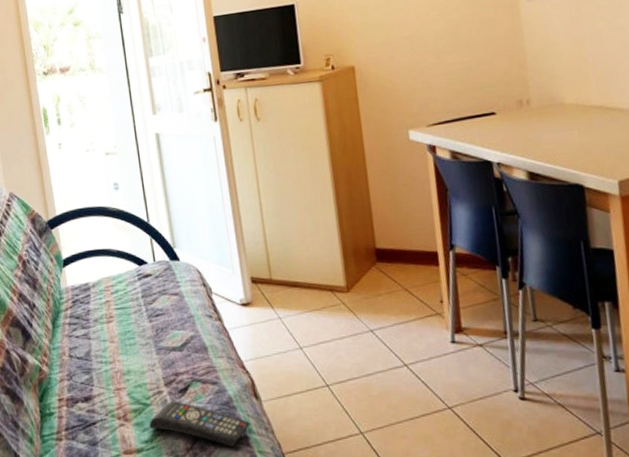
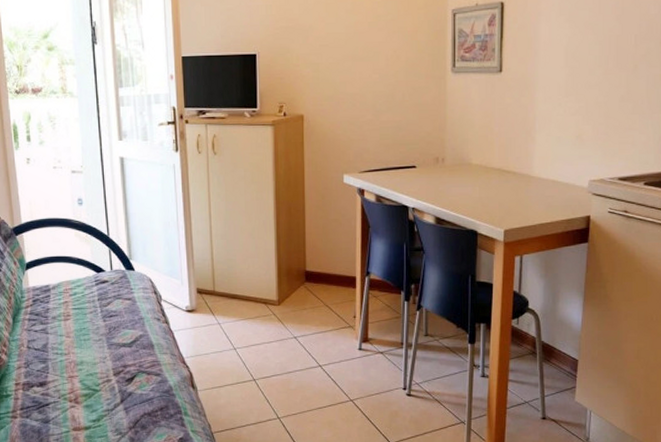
remote control: present [149,401,250,446] -> none [97,388,186,426]

